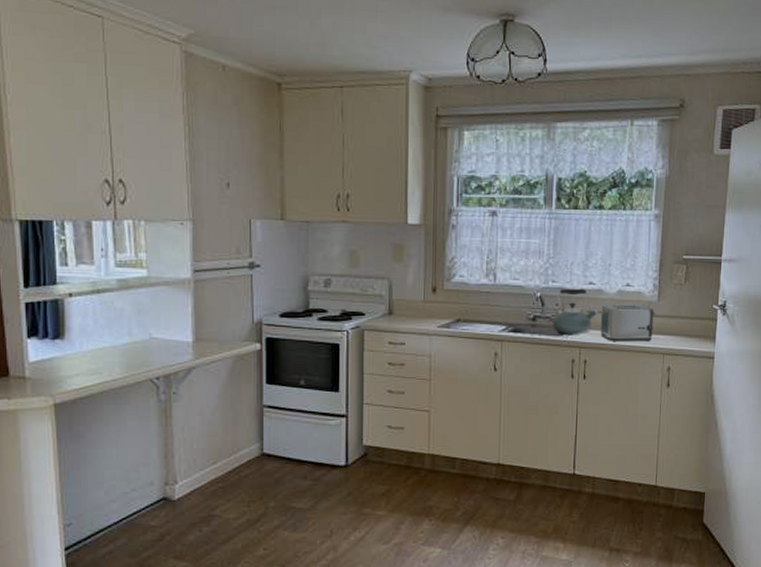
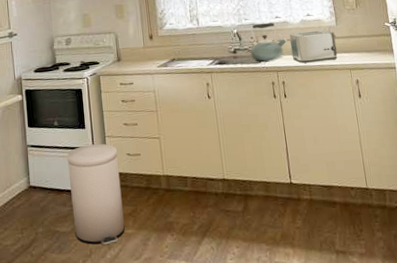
pedal bin: none [313,411,376,527] -> present [67,143,125,246]

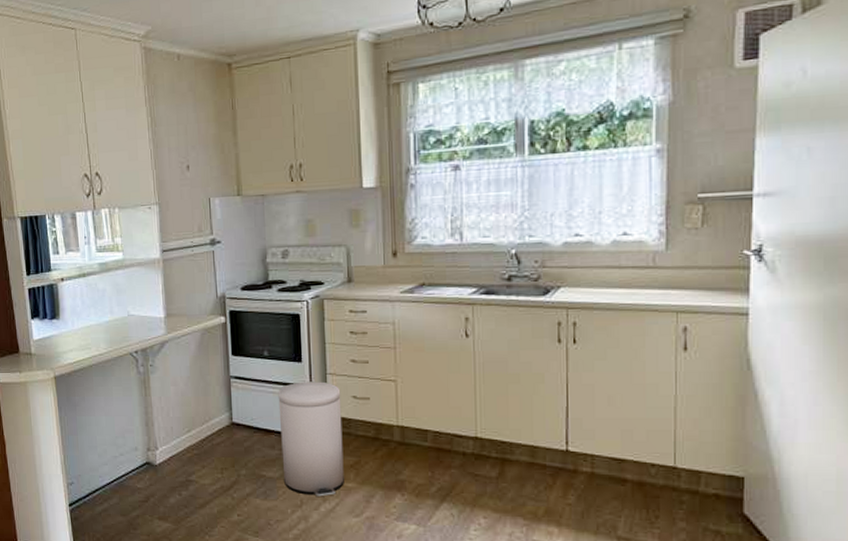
kettle: present [250,22,288,62] -> none [532,241,588,294]
toaster: present [289,29,338,64] -> none [591,255,663,301]

